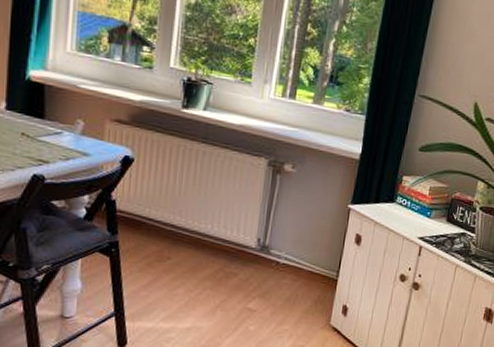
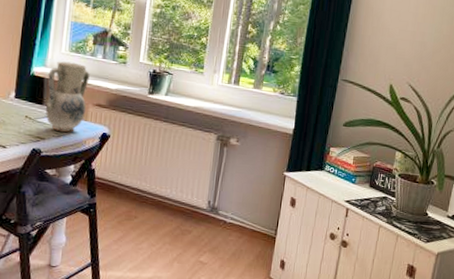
vase: none [47,62,105,154] -> present [45,61,90,132]

